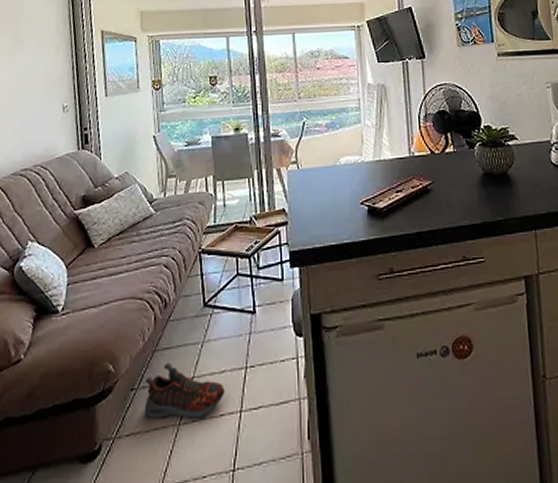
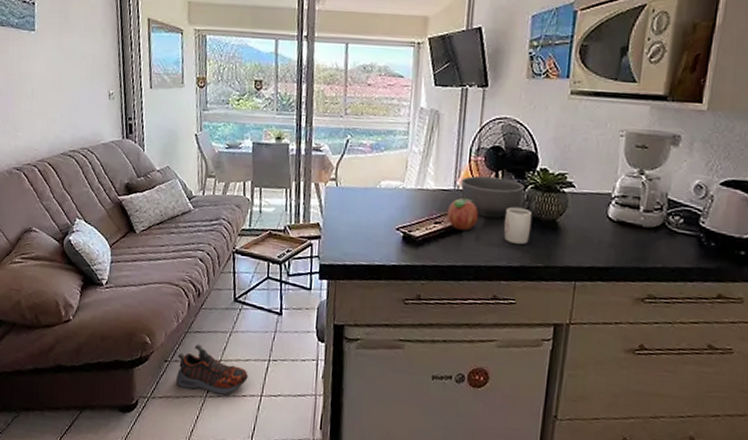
fruit: none [406,160,437,195] -> present [447,194,479,231]
bowl: none [414,139,473,180] -> present [460,176,525,219]
mug: none [459,165,487,201] -> present [503,206,533,244]

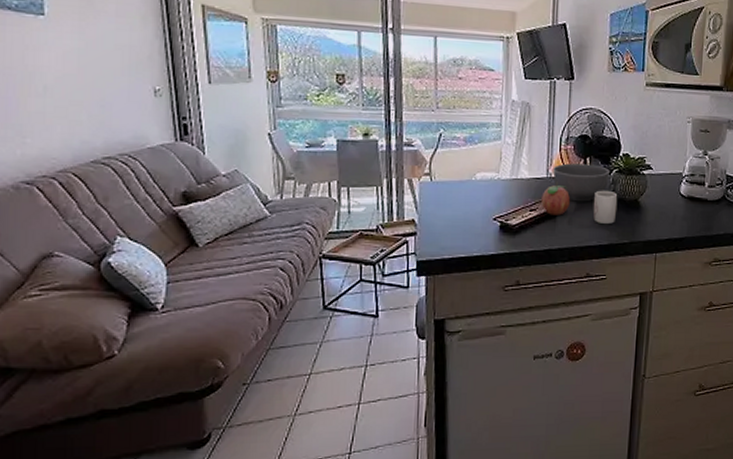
shoe: present [175,344,248,396] -> none [257,360,343,411]

